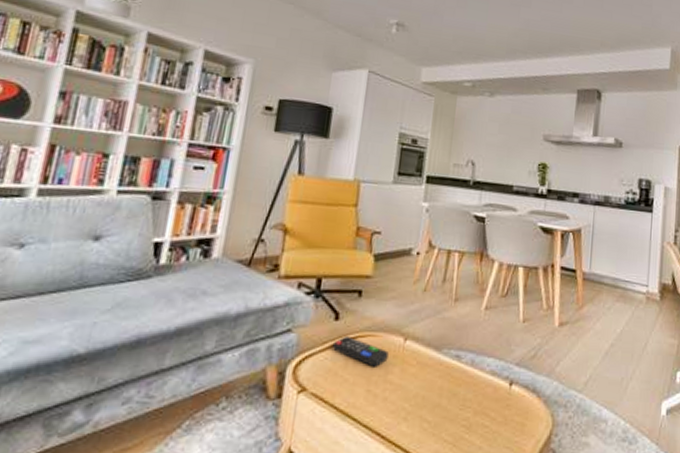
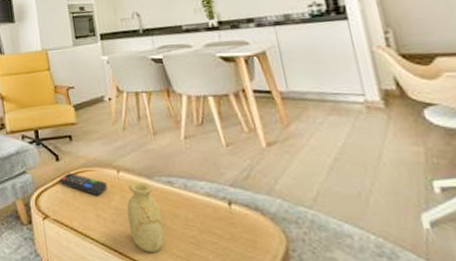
vase: none [400,352,441,437] -> present [127,181,165,253]

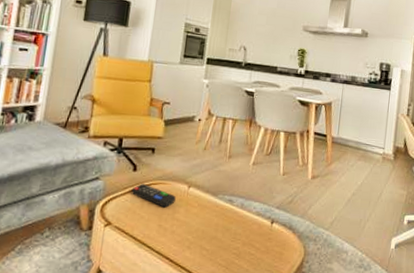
vase: present [127,181,165,253] -> none [185,197,217,262]

